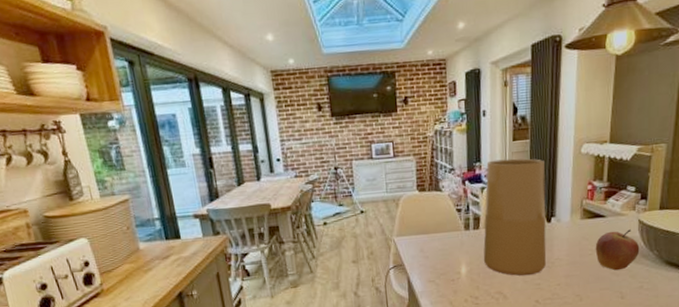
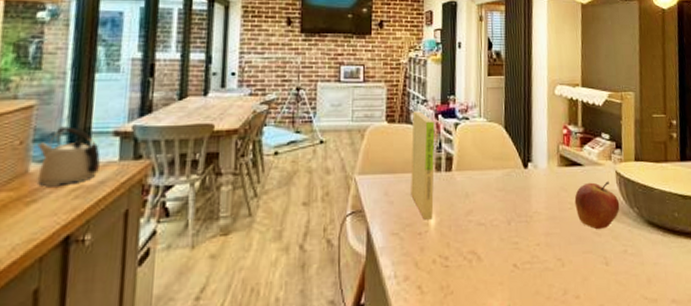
kettle: none [140,213,190,259] -> present [37,126,100,187]
book: none [441,179,464,270] -> present [411,111,435,220]
vase: present [483,158,547,276] -> none [455,94,524,231]

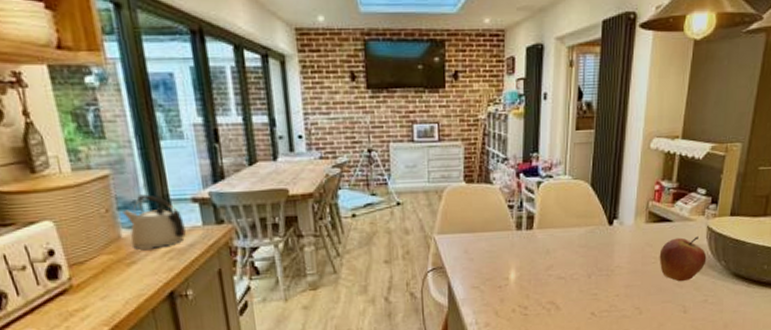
book: present [411,111,435,220] -> none [490,170,516,275]

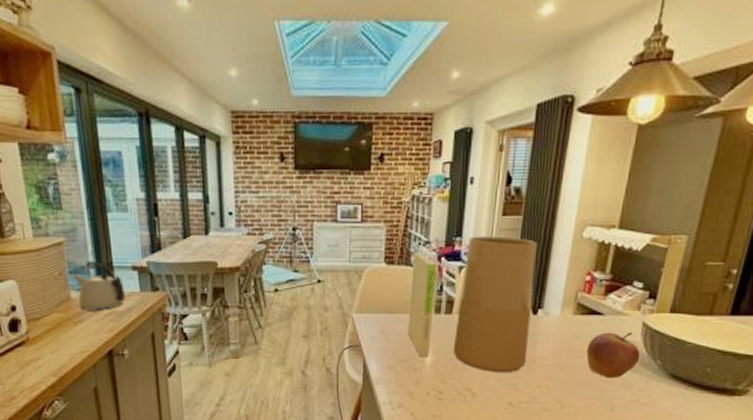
book: none [490,170,516,275] -> present [408,253,437,357]
vase: none [535,150,609,284] -> present [453,236,537,372]

